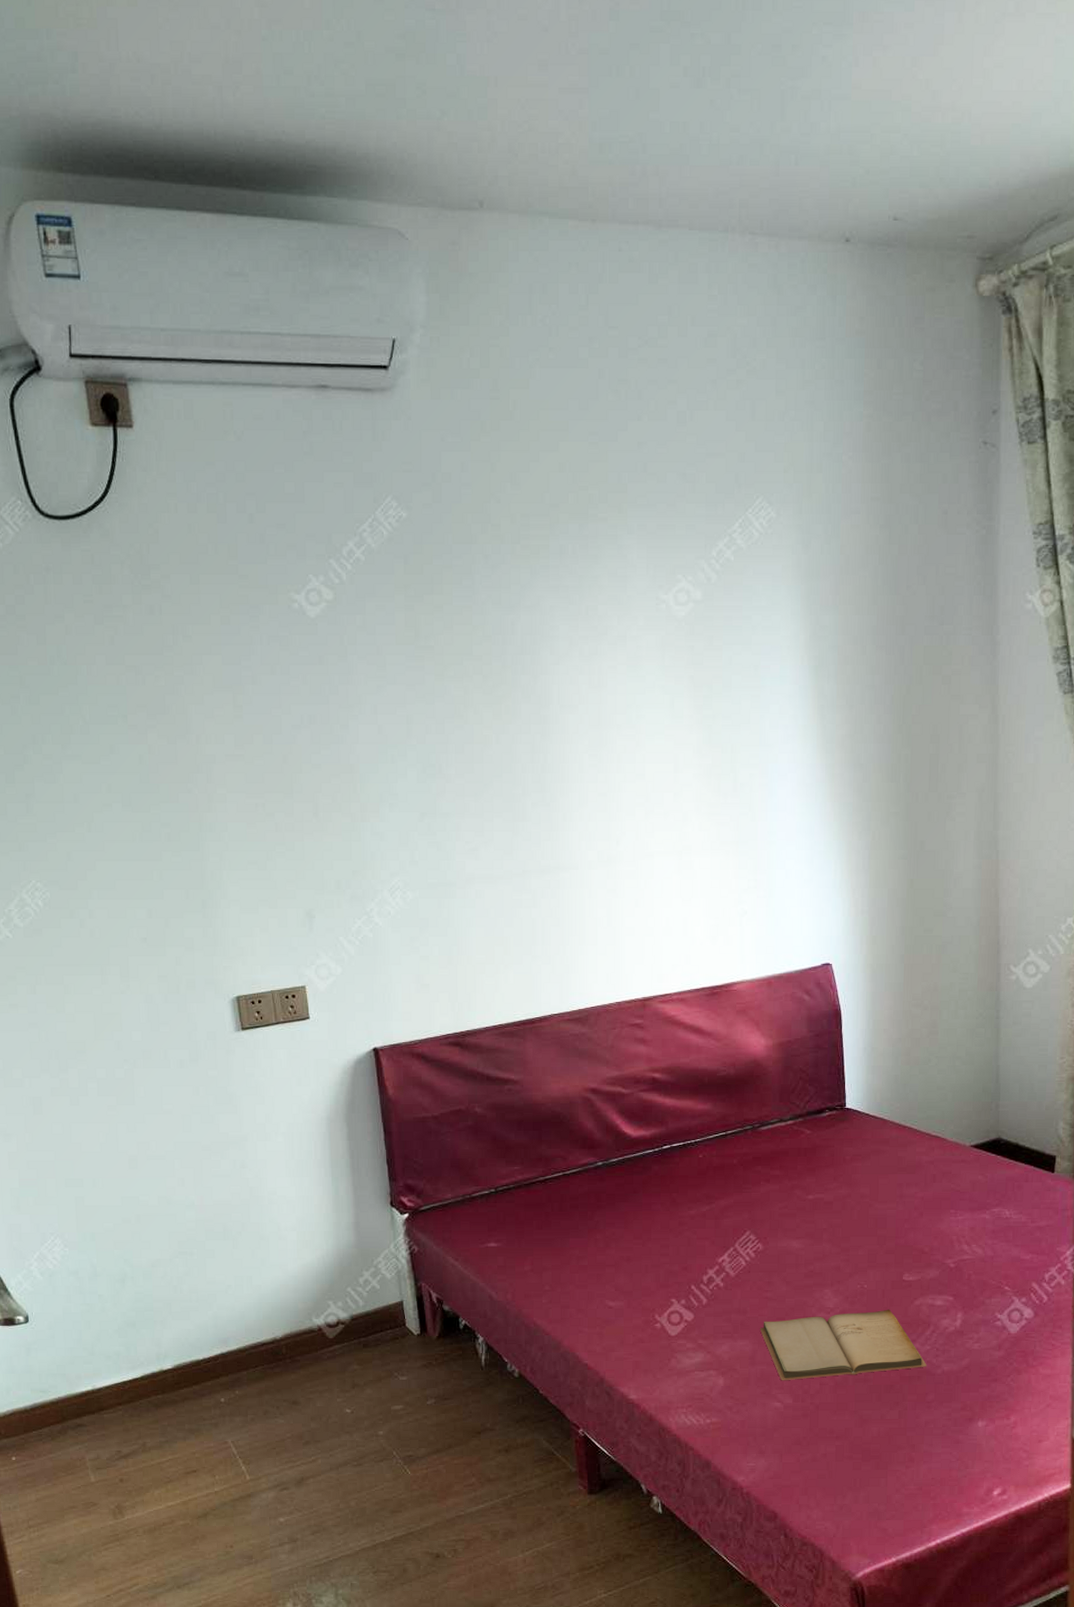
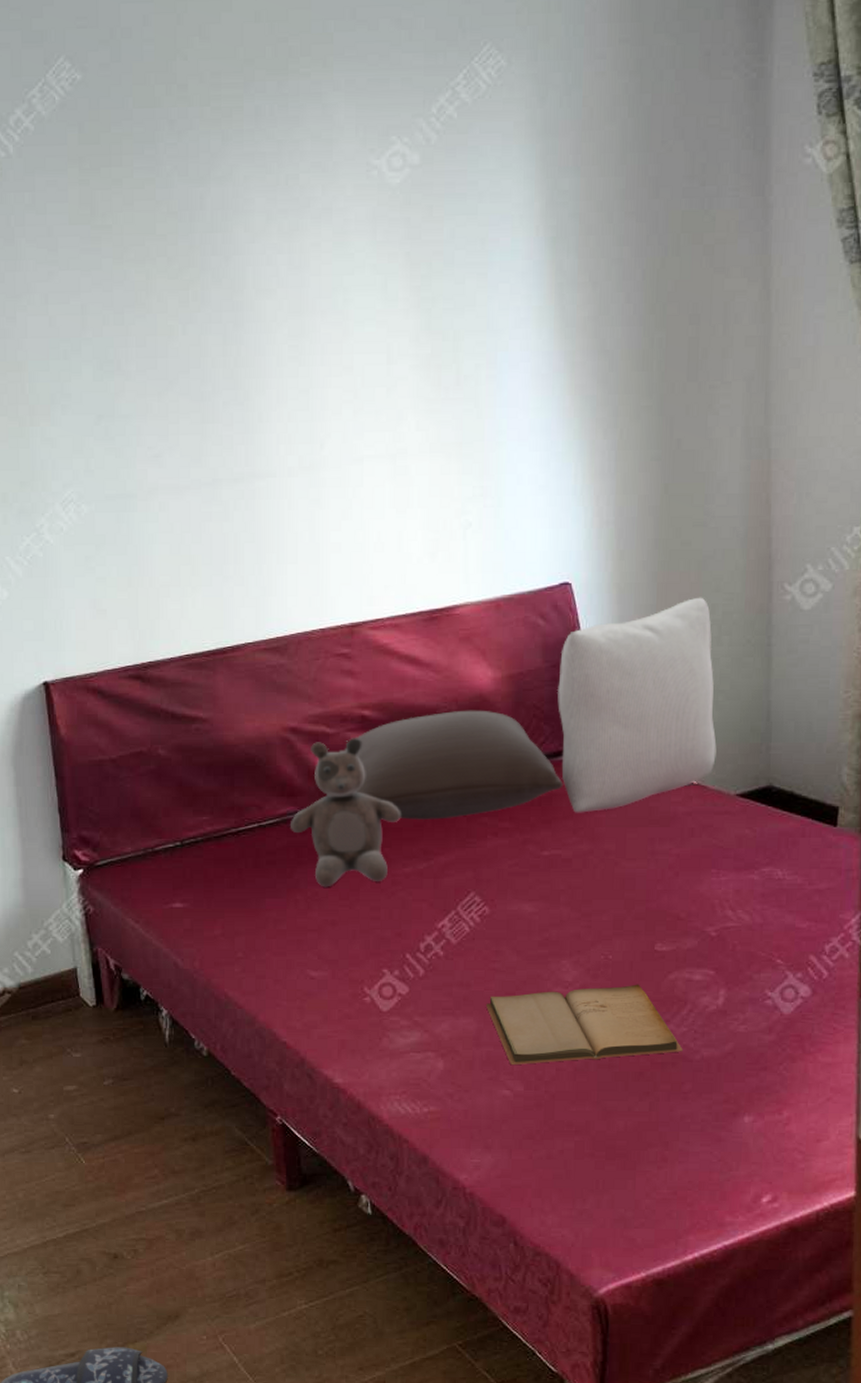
stuffed animal: none [591,1097,687,1228] -> present [291,738,401,887]
pillow: none [622,1073,826,1170] -> present [327,710,564,821]
pillow: none [819,976,954,1162] -> present [557,597,717,813]

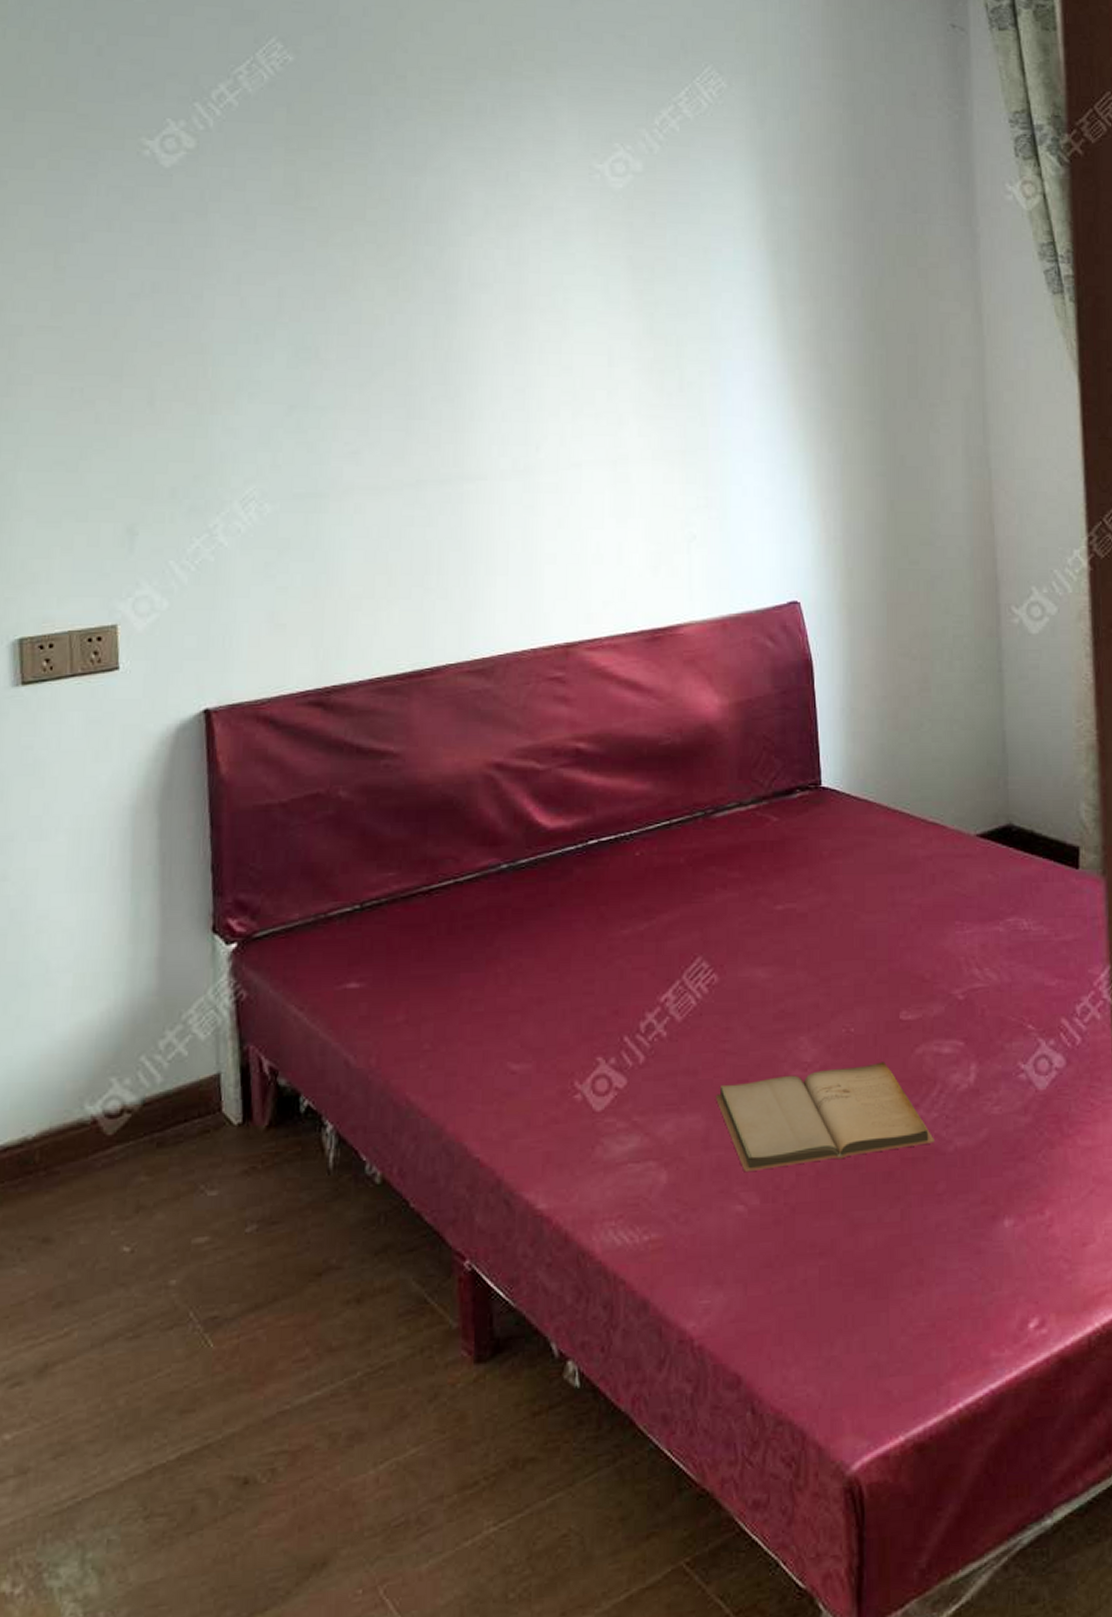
stuffed animal: present [291,738,401,887] -> none [492,775,620,957]
pillow: present [327,710,564,821] -> none [536,741,797,872]
pillow: present [557,597,717,813] -> none [787,619,954,859]

